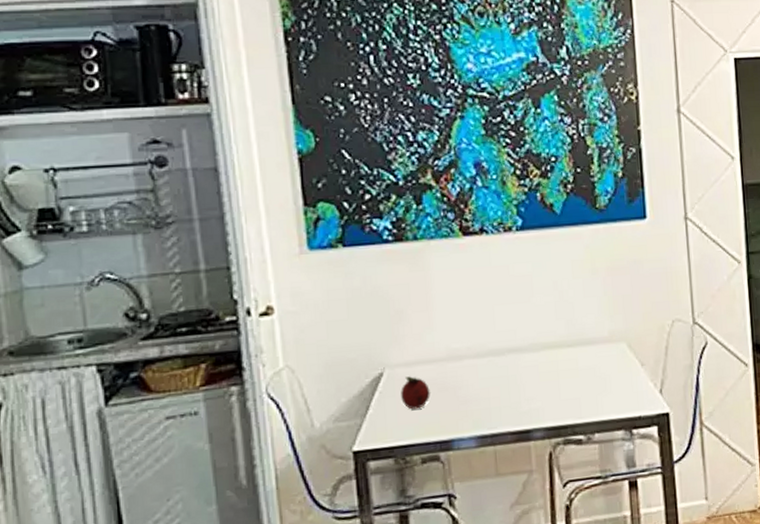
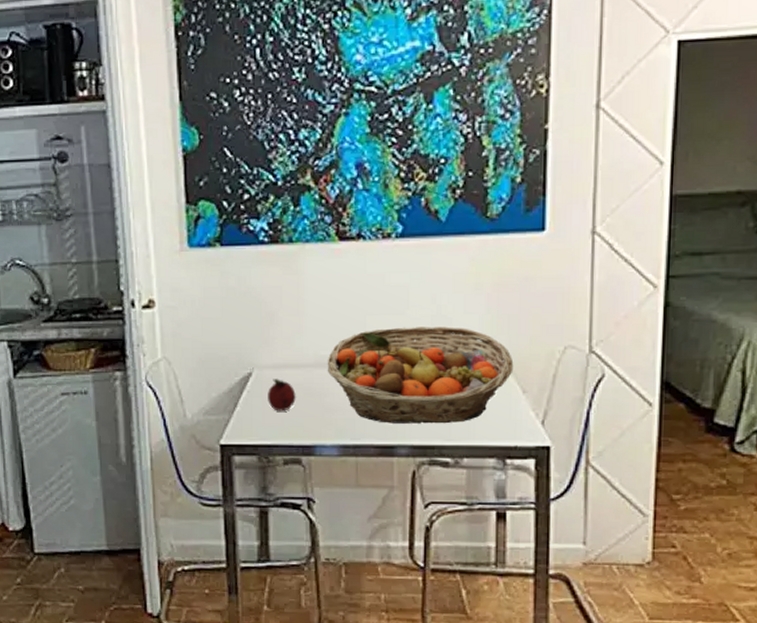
fruit basket: none [459,310,632,409] -> present [327,326,514,424]

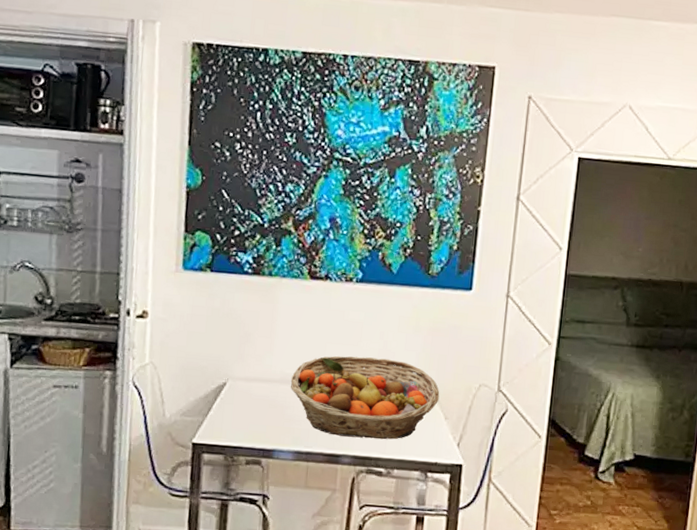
fruit: present [268,379,296,411] -> none [237,389,262,418]

